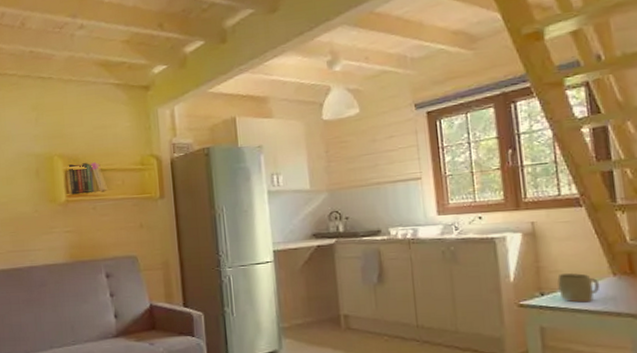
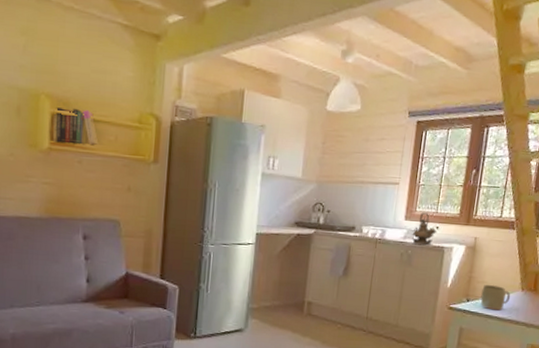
teapot: none [450,203,480,240] -> present [411,212,436,246]

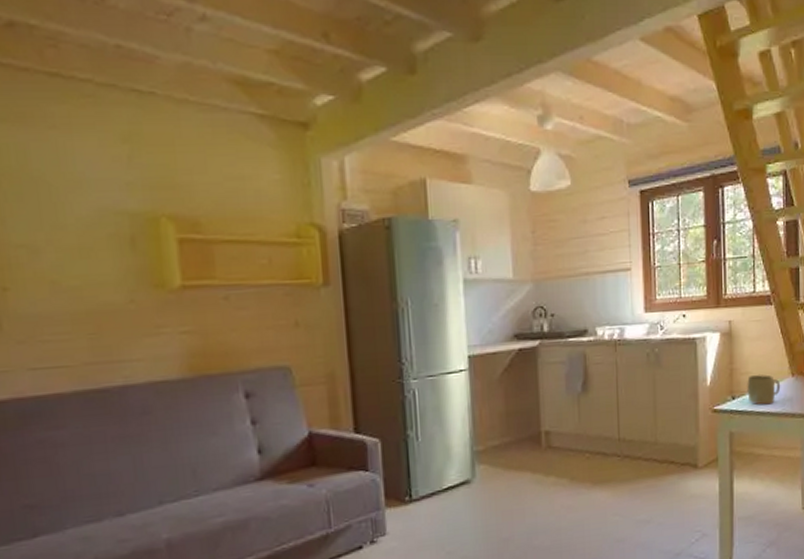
books: present [52,107,99,146] -> none [180,230,248,278]
teapot: present [411,212,436,246] -> none [656,299,684,341]

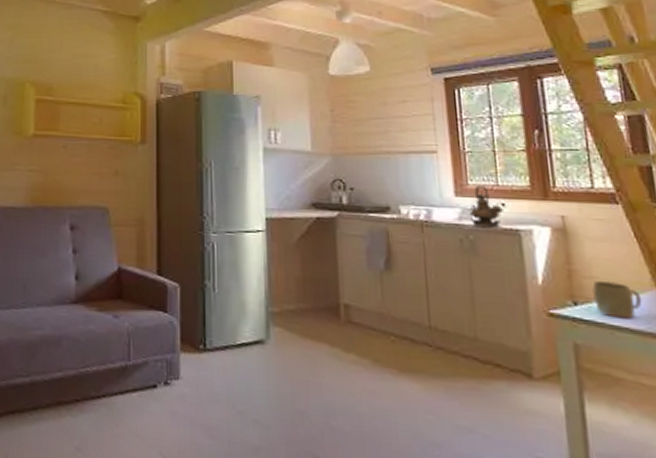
teapot: none [656,299,684,341] -> present [469,185,503,229]

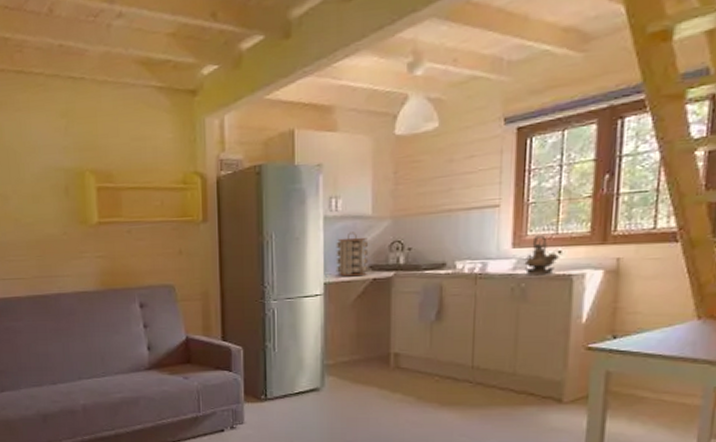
spice rack: none [276,166,311,214] -> present [336,232,369,277]
mug: present [592,280,643,319] -> none [633,314,681,347]

